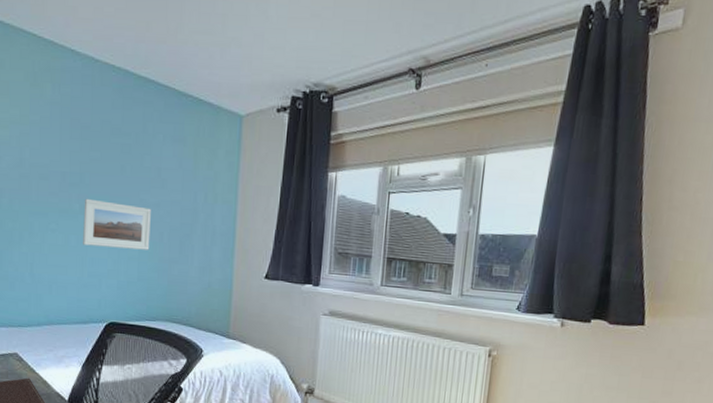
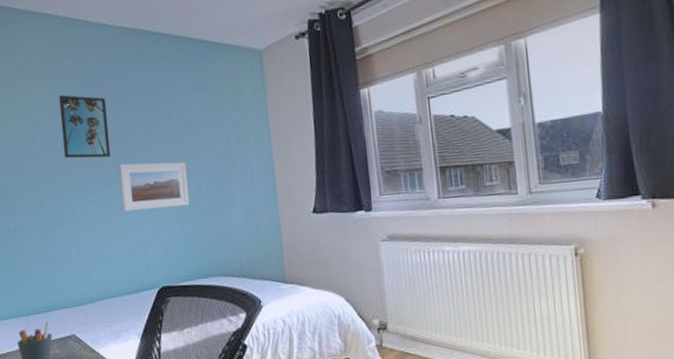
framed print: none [30,118,80,190] -> present [59,94,111,159]

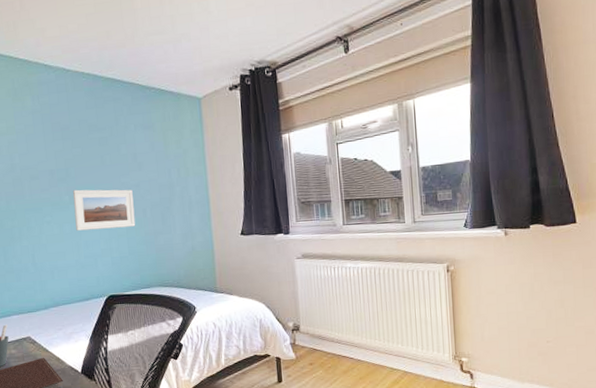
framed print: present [59,94,111,159] -> none [19,127,66,184]

